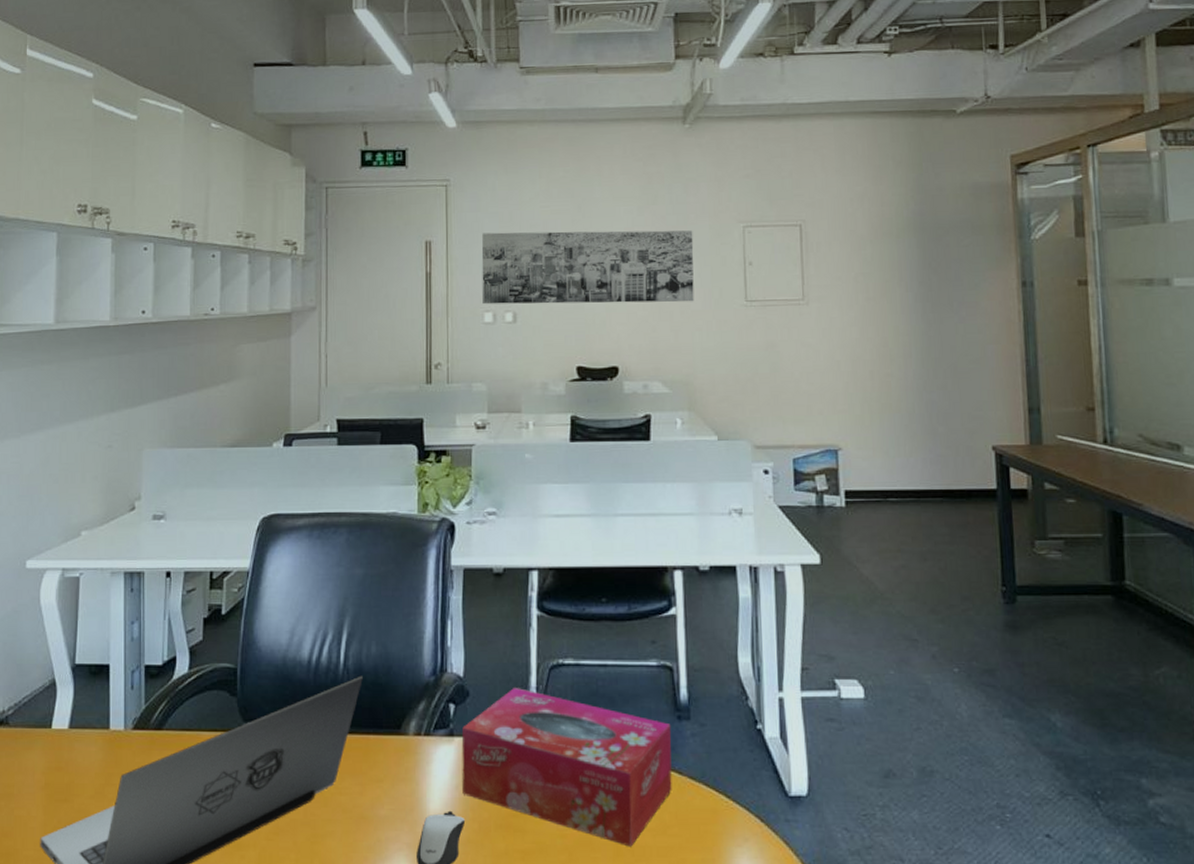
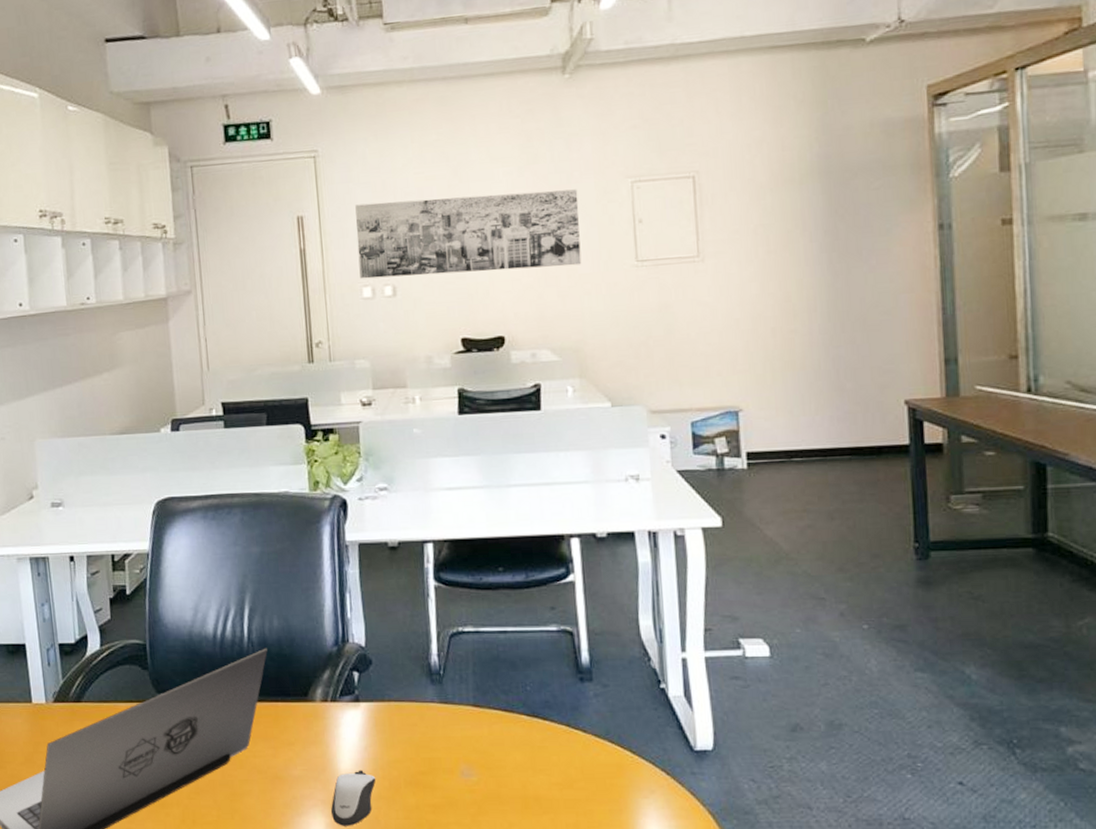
tissue box: present [461,688,672,847] -> none [367,655,577,800]

